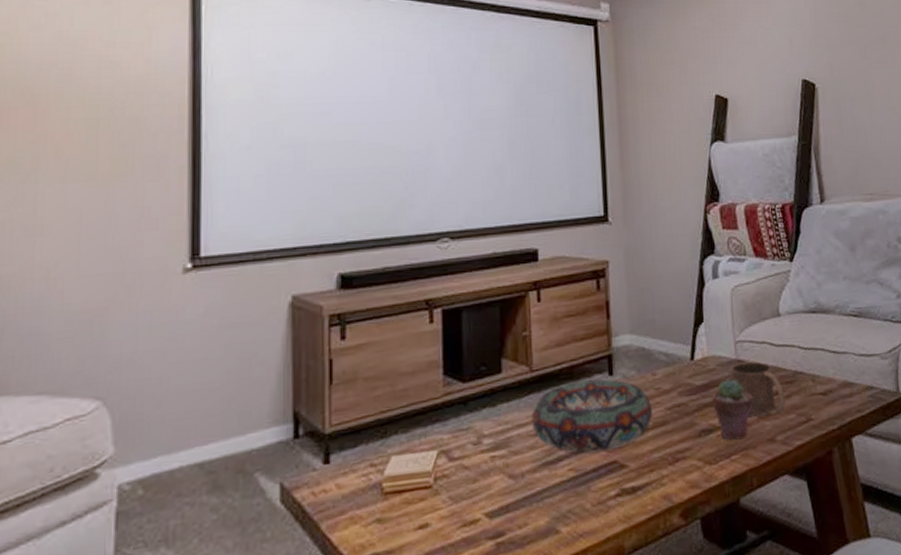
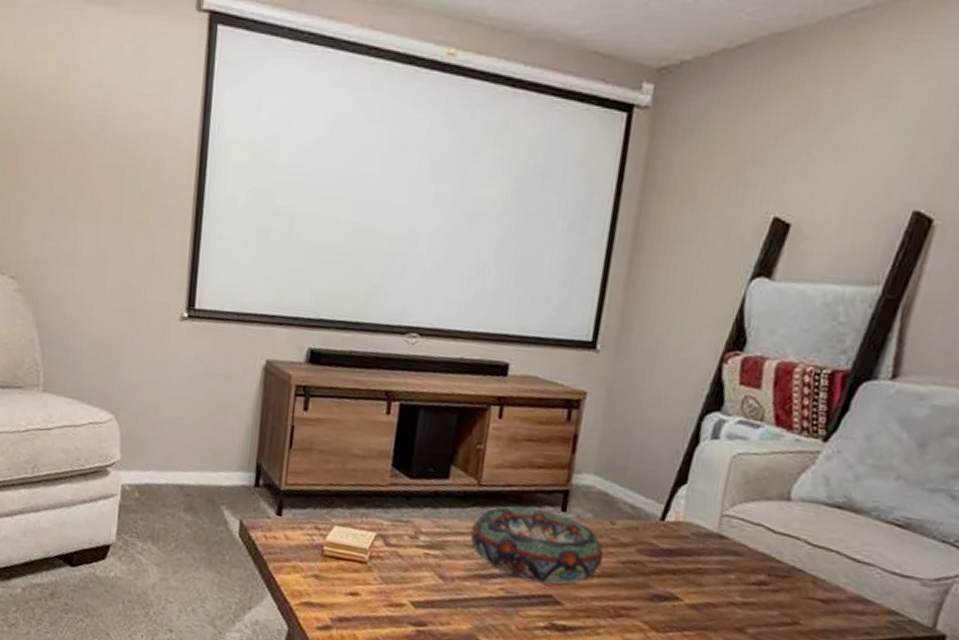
potted succulent: present [711,379,753,441] -> none [674,552,728,619]
mug: present [731,362,786,417] -> none [706,538,772,606]

